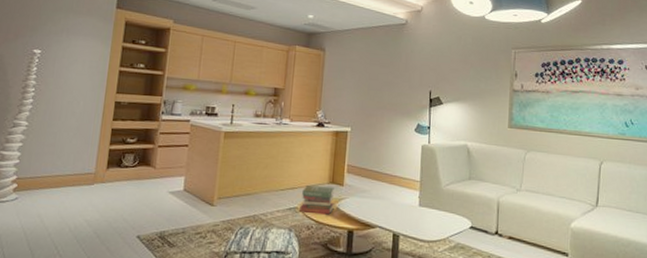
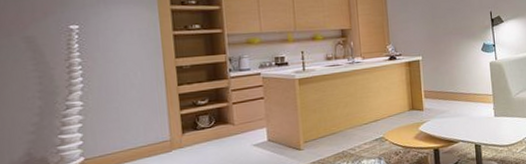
books: present [299,185,334,215] -> none [385,113,418,141]

